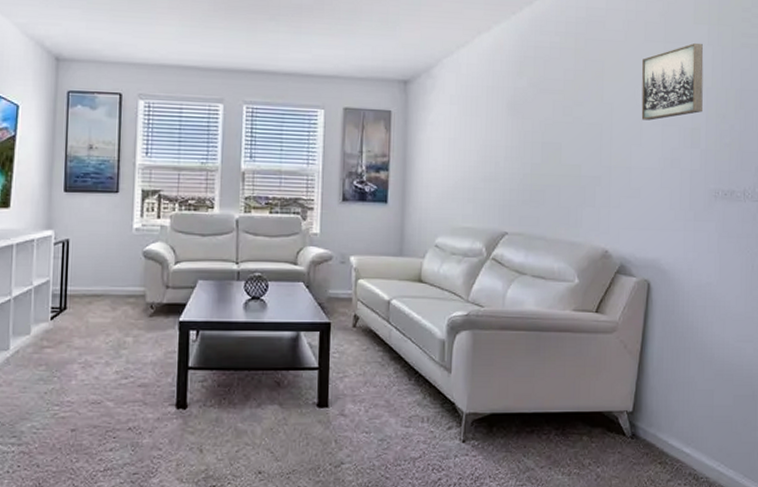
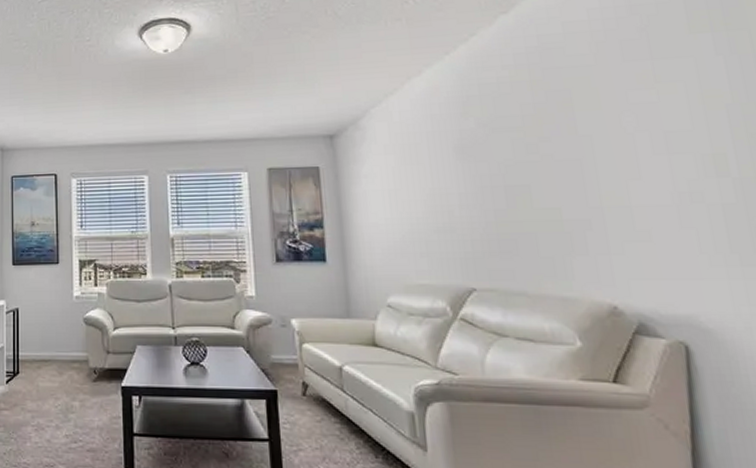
wall art: present [641,42,704,121] -> none [622,54,725,150]

